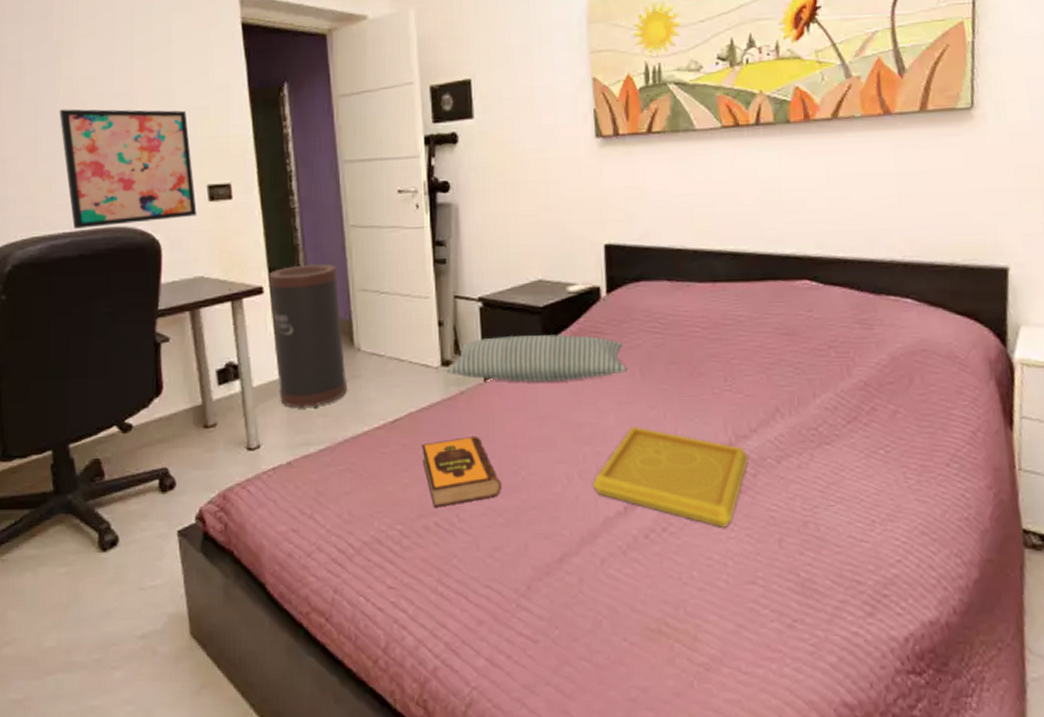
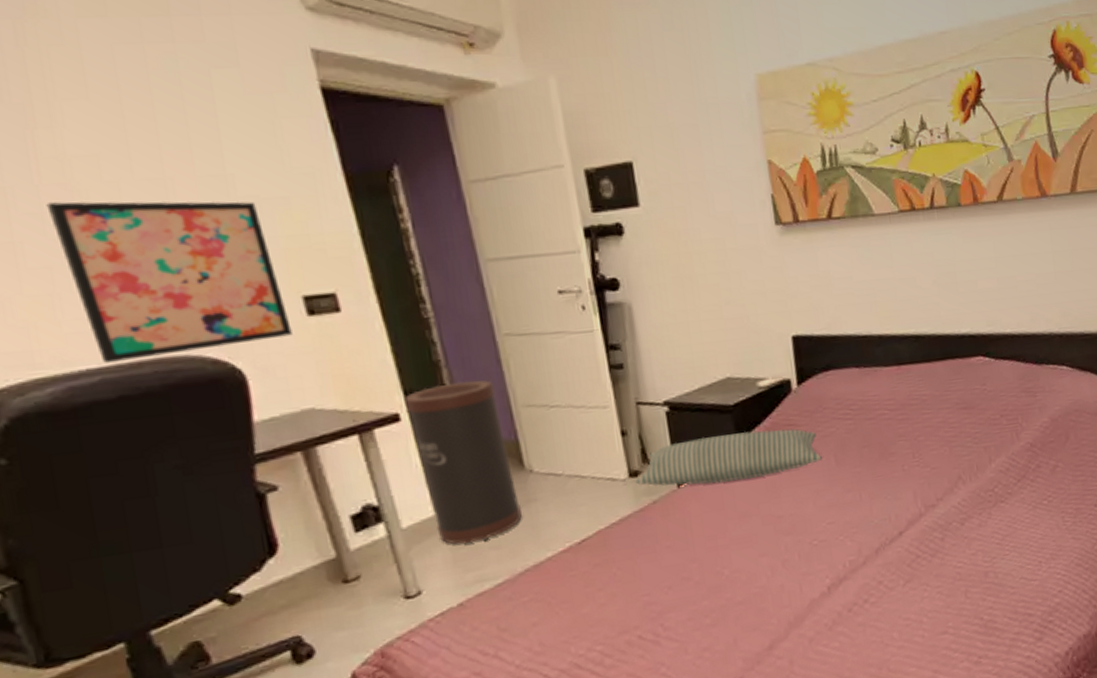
hardback book: present [422,435,501,508] -> none [615,543,706,622]
serving tray: present [592,426,749,528] -> none [796,510,937,590]

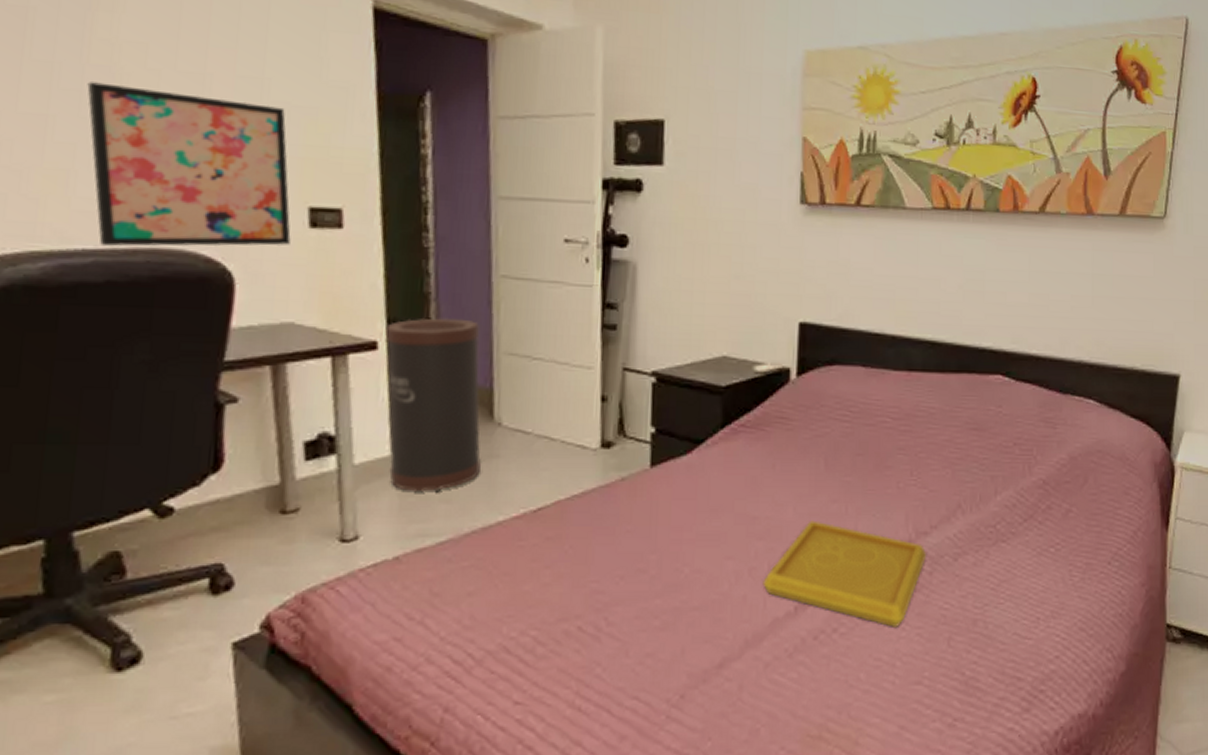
pillow: present [635,429,822,486] -> none [606,417,811,471]
serving tray: none [796,510,937,590] -> present [763,520,927,627]

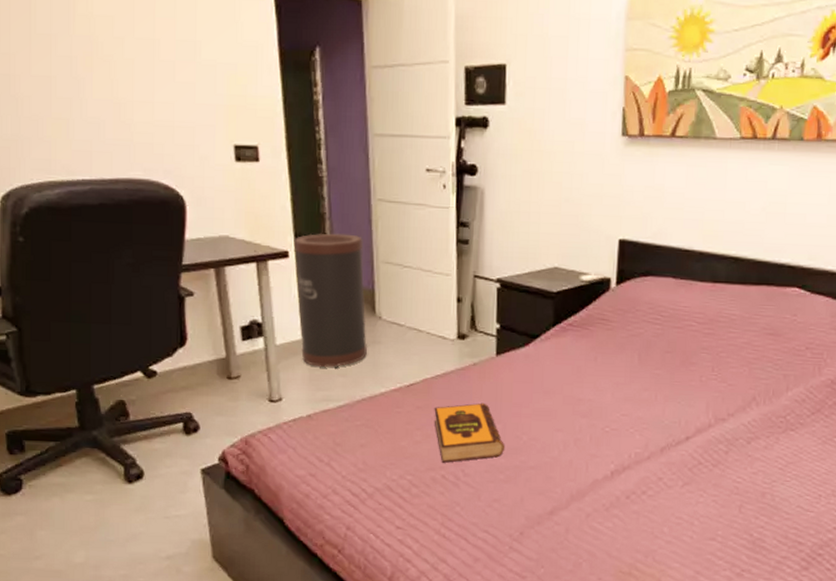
wall art: present [87,82,291,247] -> none [75,49,223,177]
hardback book: none [568,528,660,610] -> present [434,402,504,463]
serving tray: present [763,520,927,627] -> none [585,404,724,494]

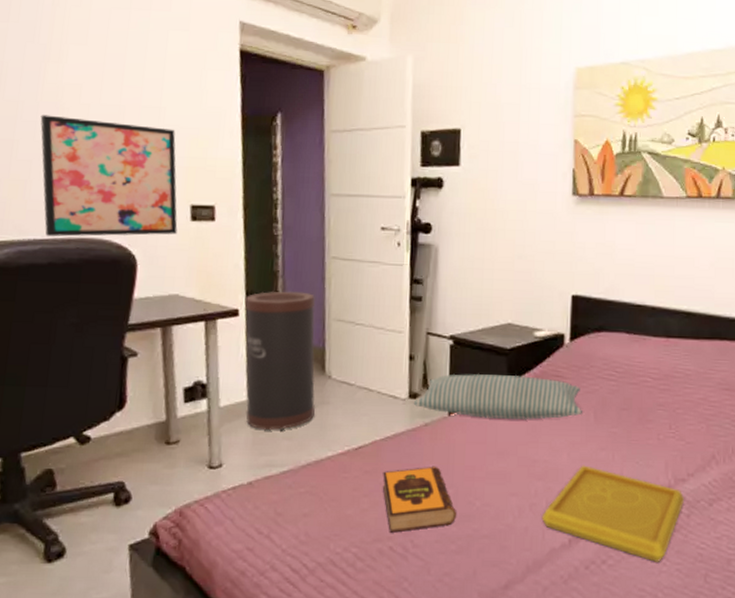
wall art: none [75,49,223,177] -> present [40,115,178,237]
pillow: none [462,316,627,362] -> present [413,374,582,421]
serving tray: none [585,404,724,494] -> present [541,465,685,562]

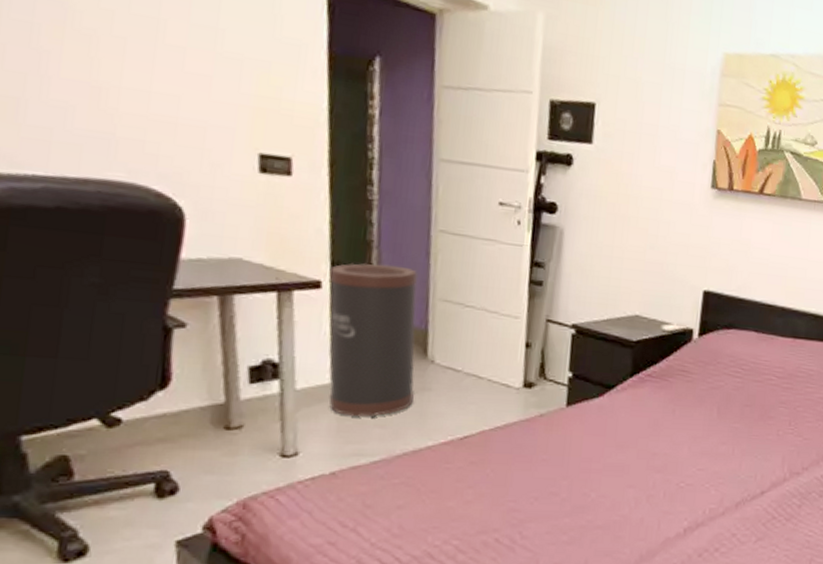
wall art: present [40,115,178,237] -> none [38,15,241,187]
hardback book: present [382,466,456,533] -> none [489,457,570,525]
pillow: present [413,374,582,421] -> none [528,364,706,414]
serving tray: present [541,465,685,562] -> none [658,458,798,549]

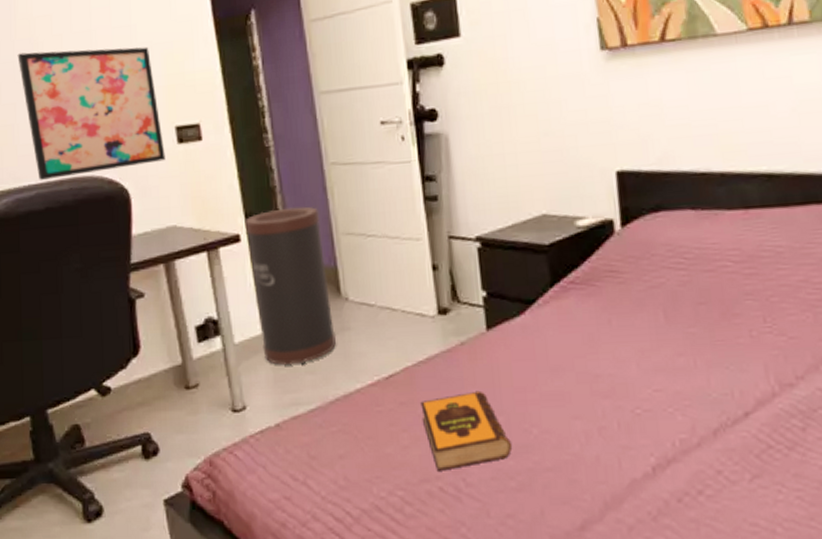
wall art: none [38,15,241,187] -> present [17,46,166,180]
hardback book: none [489,457,570,525] -> present [420,390,512,471]

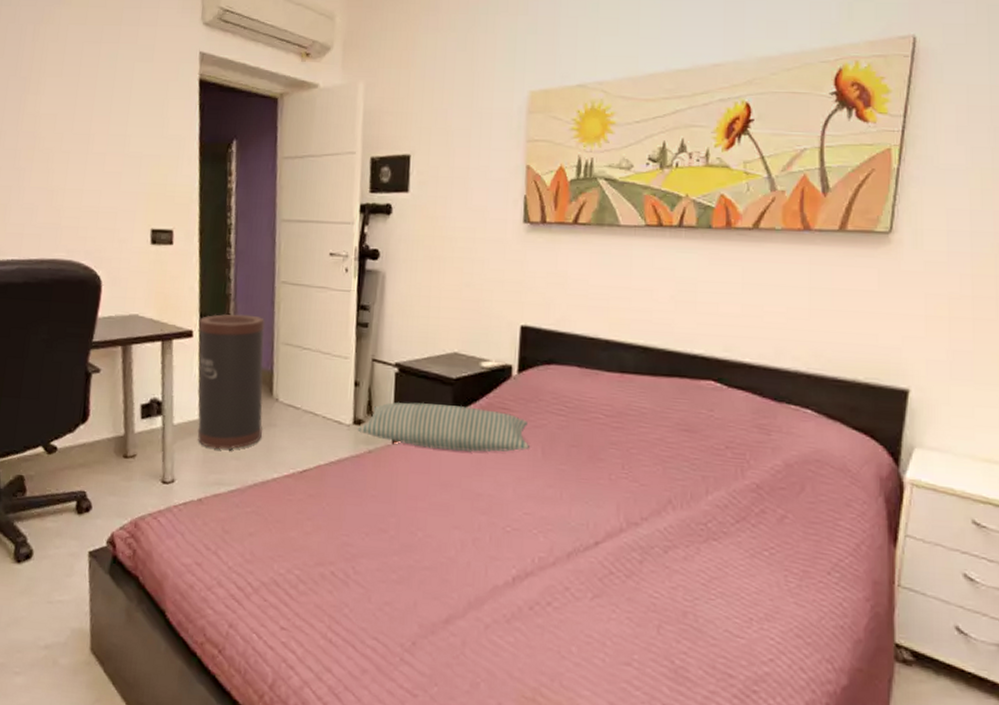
wall art: present [17,46,166,180] -> none [20,143,139,258]
hardback book: present [420,390,512,471] -> none [325,493,398,558]
pillow: none [444,275,649,330] -> present [357,402,529,453]

